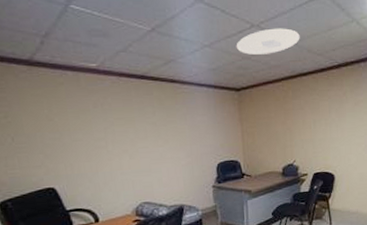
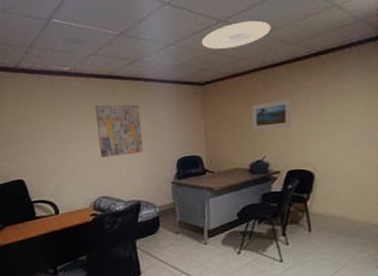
wall art: none [129,107,183,163] -> present [95,104,143,157]
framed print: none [283,107,318,137] -> present [251,98,292,131]

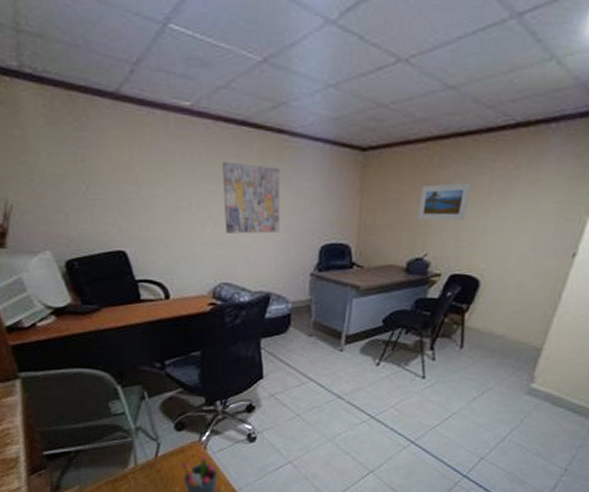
ceiling light: present [201,20,271,49] -> none [371,65,466,102]

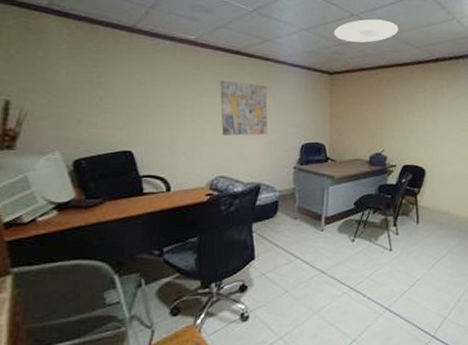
ceiling light: none [371,65,466,102] -> present [333,19,399,43]
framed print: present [417,182,472,222] -> none [374,98,411,126]

